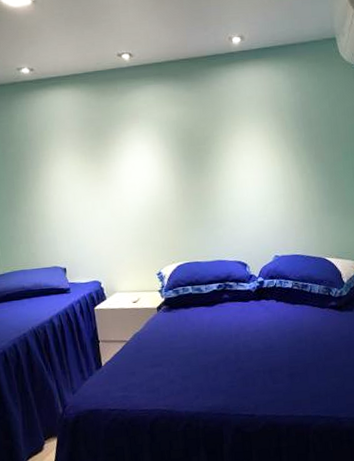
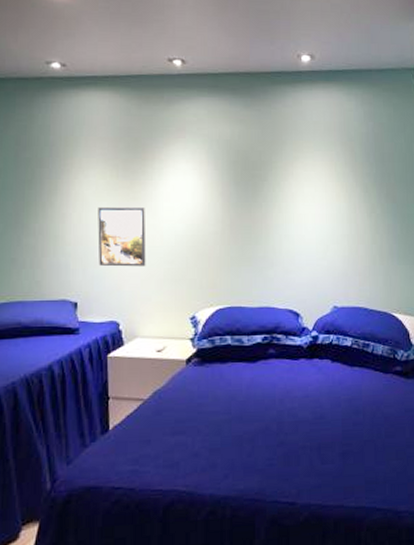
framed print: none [74,185,117,237] -> present [98,207,146,267]

